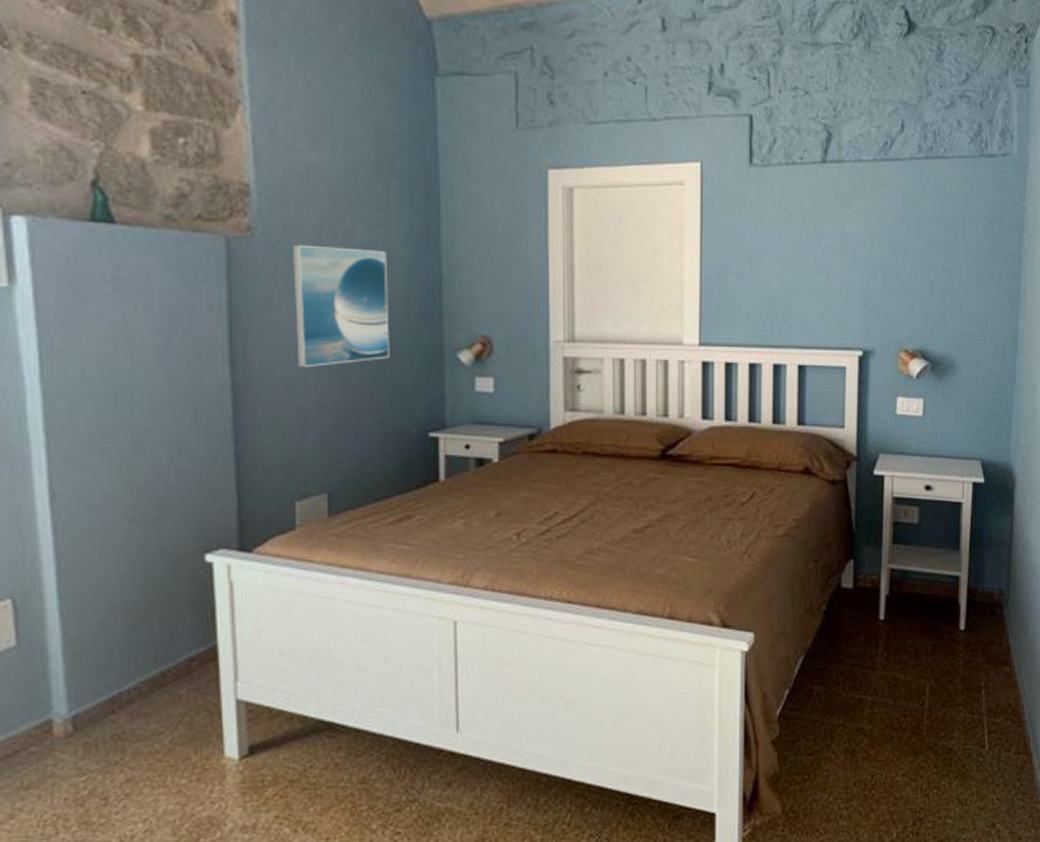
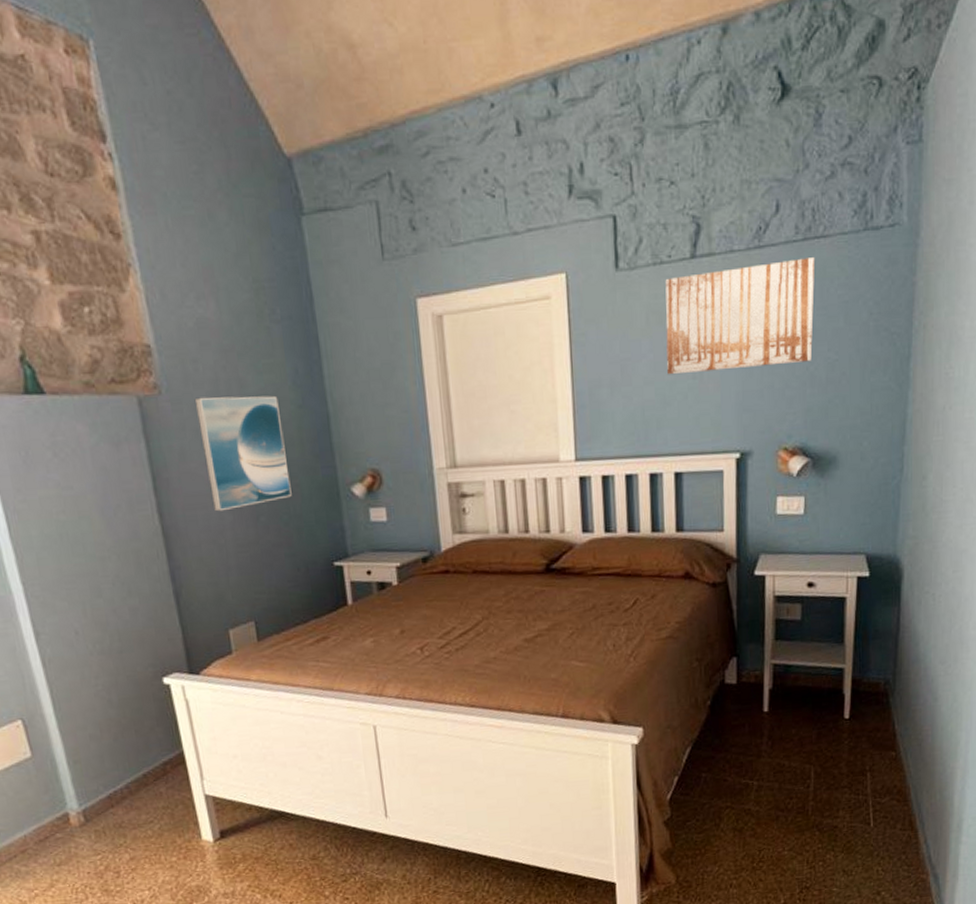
wall art: none [795,174,936,270] -> present [665,257,815,375]

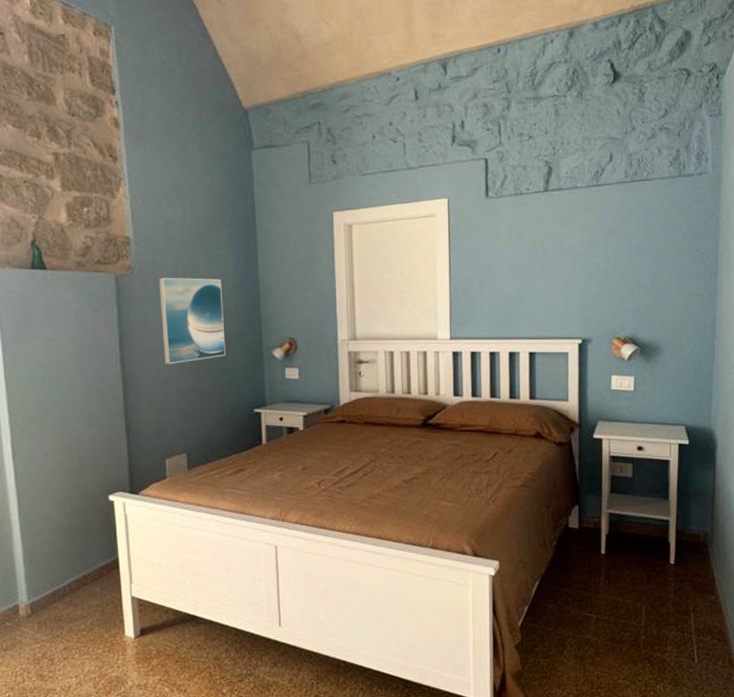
wall art: present [665,257,815,375] -> none [524,195,641,277]

